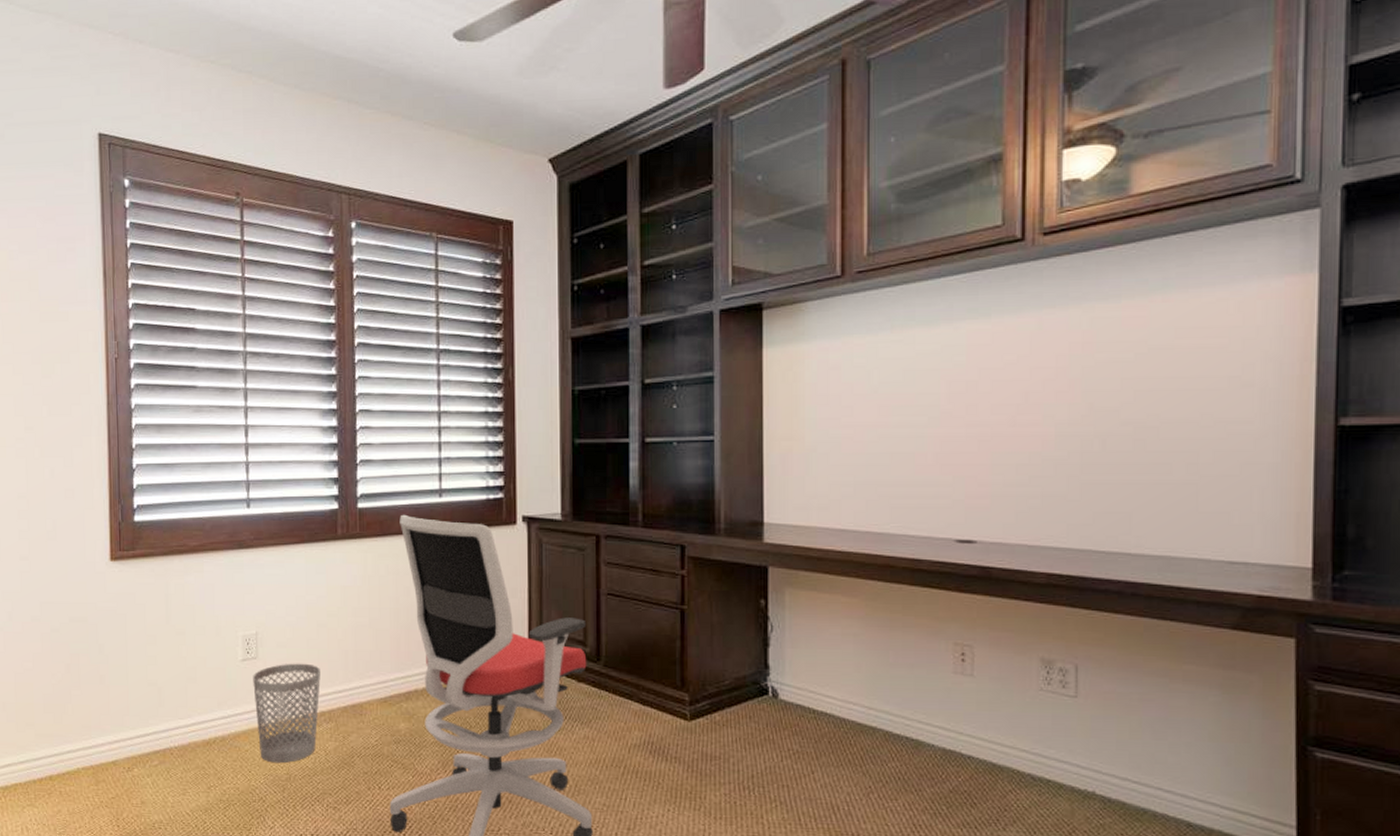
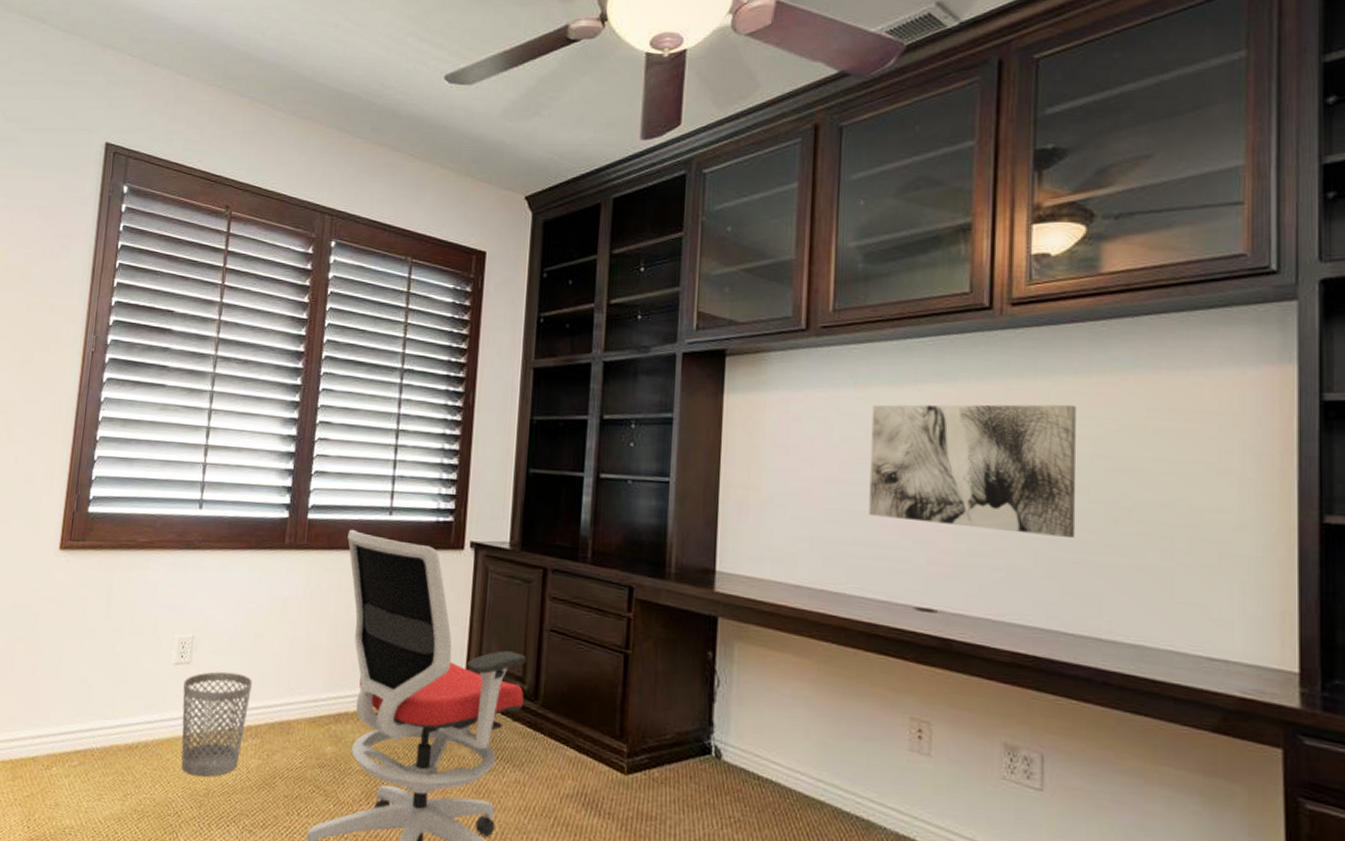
wall art: none [909,330,1107,460] -> present [868,404,1077,538]

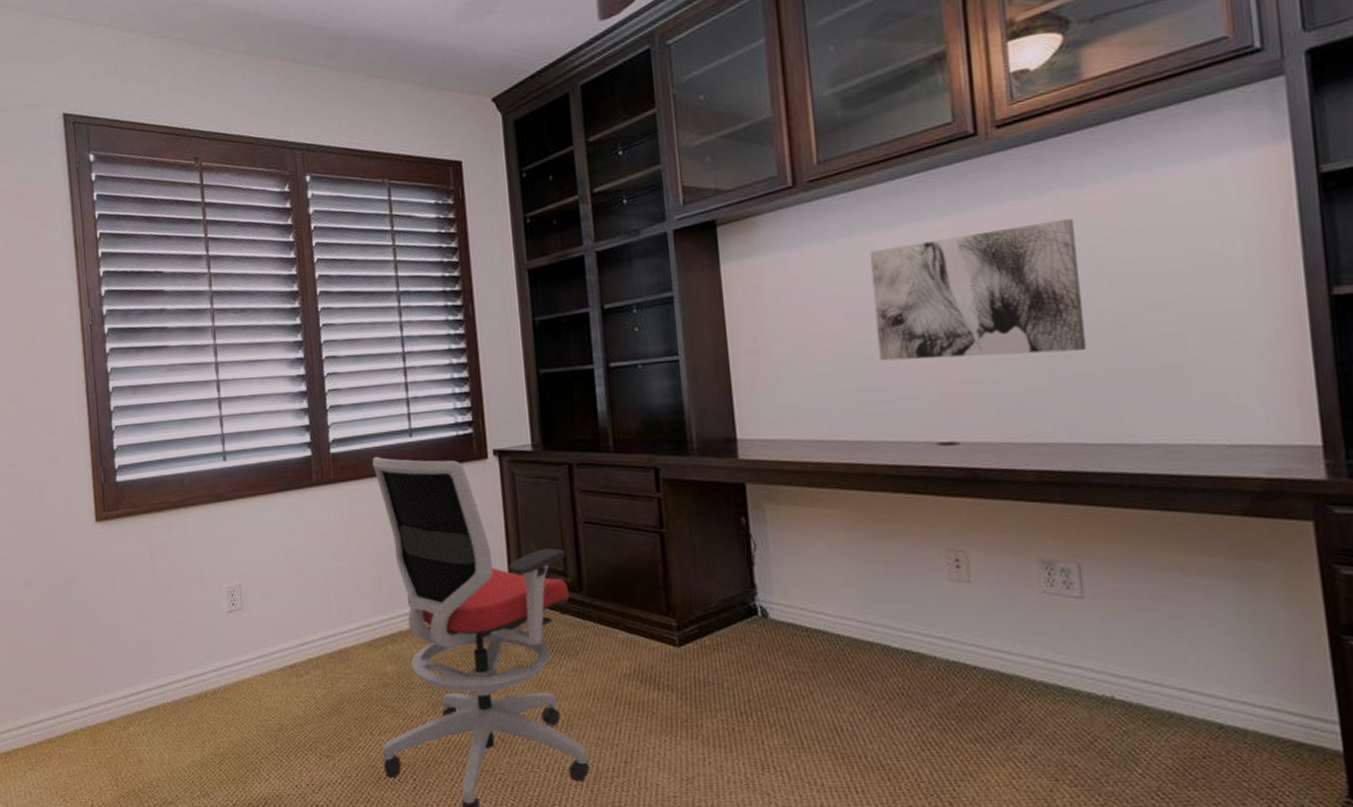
wastebasket: present [181,671,252,777] -> none [239,611,306,714]

